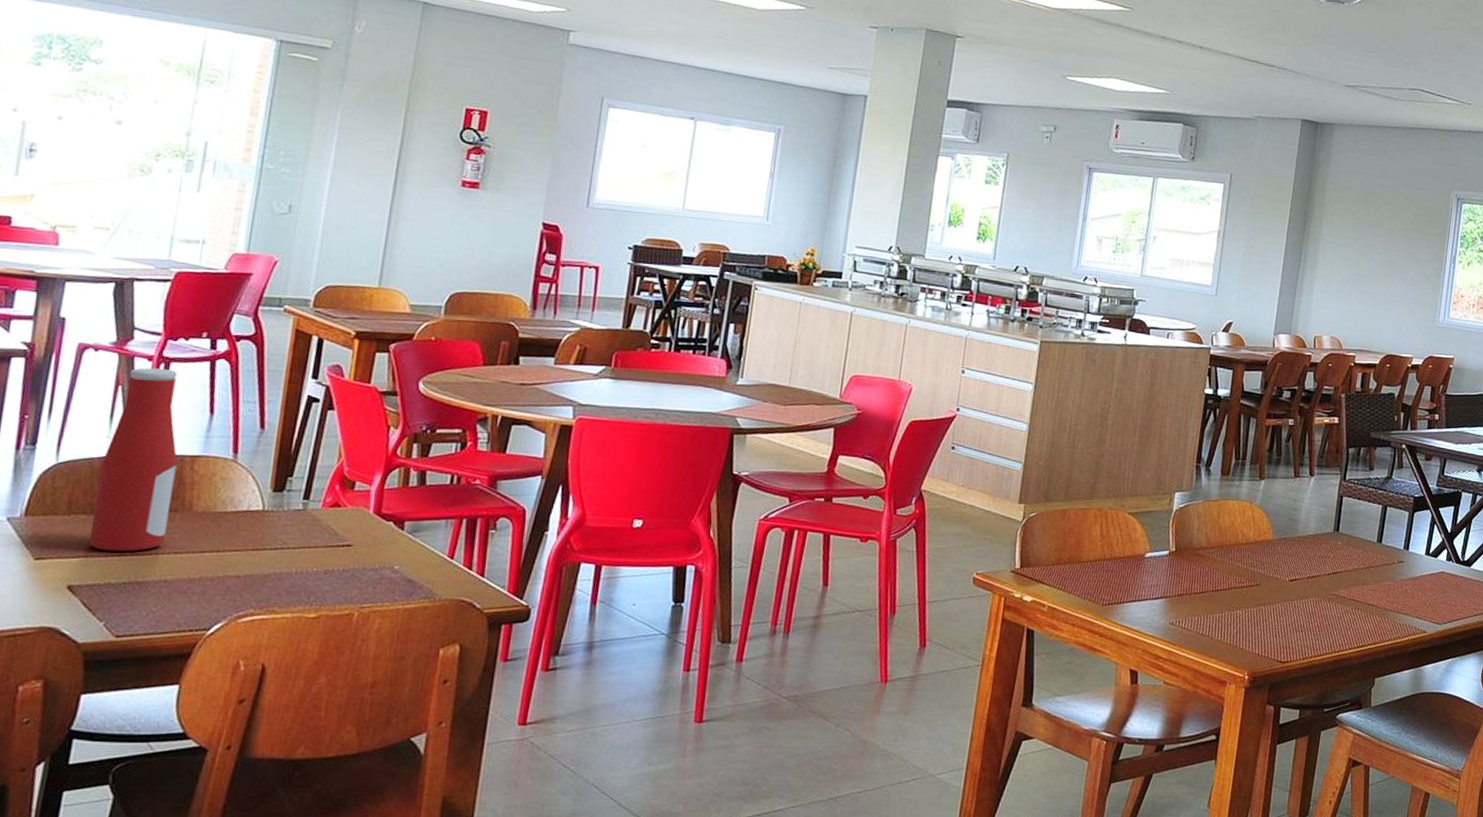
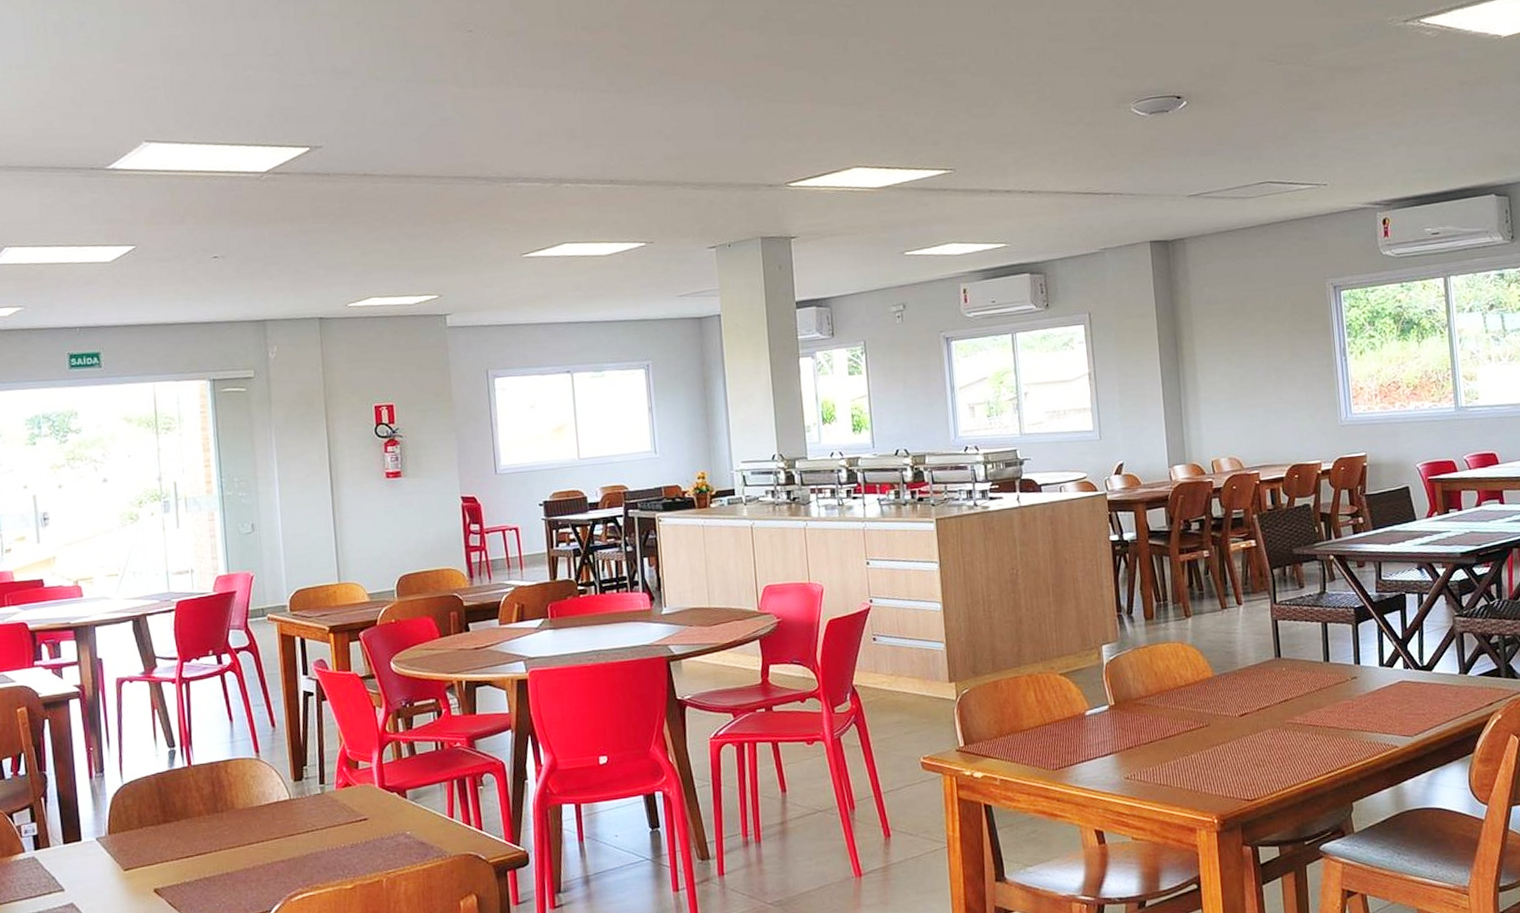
bottle: present [88,367,178,552] -> none [156,688,219,855]

